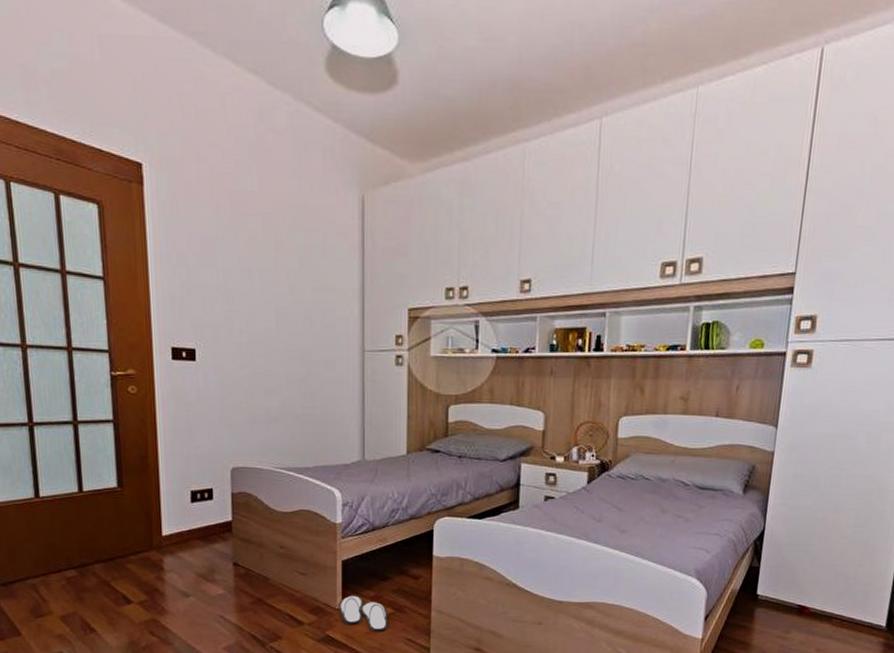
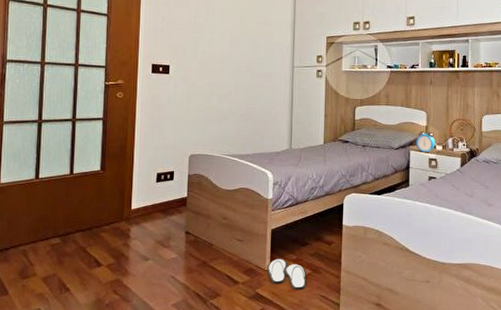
alarm clock: none [529,438,555,467] -> present [416,131,436,153]

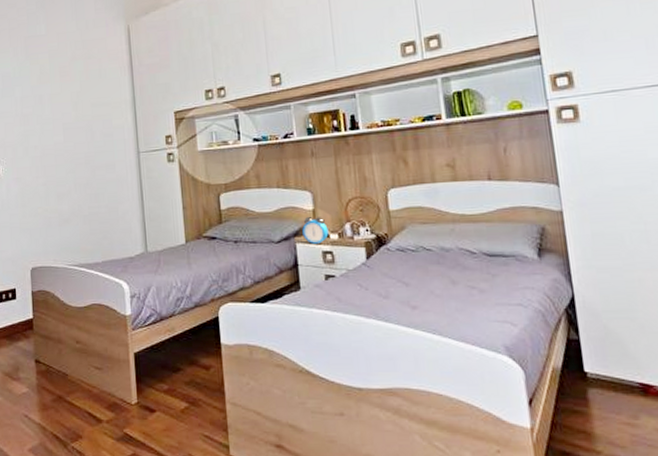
slippers: present [267,259,306,290] -> none [134,390,183,428]

